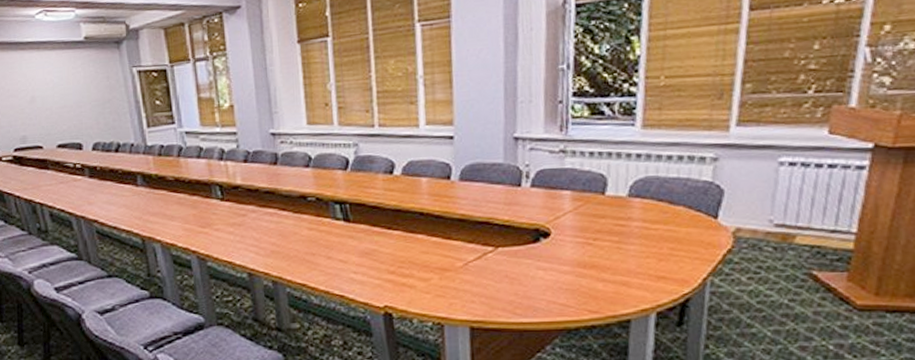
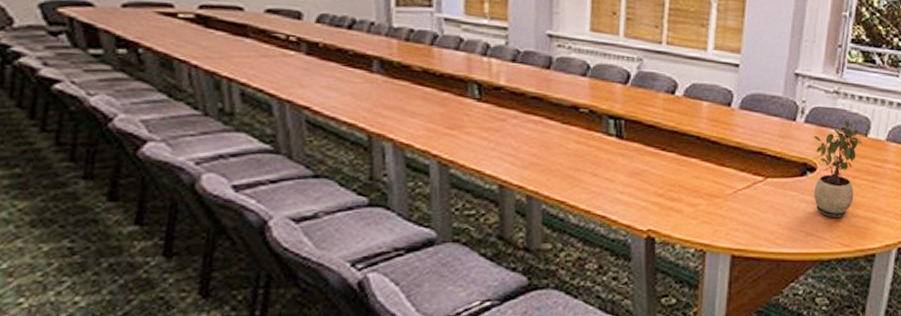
potted plant: none [543,180,600,284] -> present [813,121,863,218]

